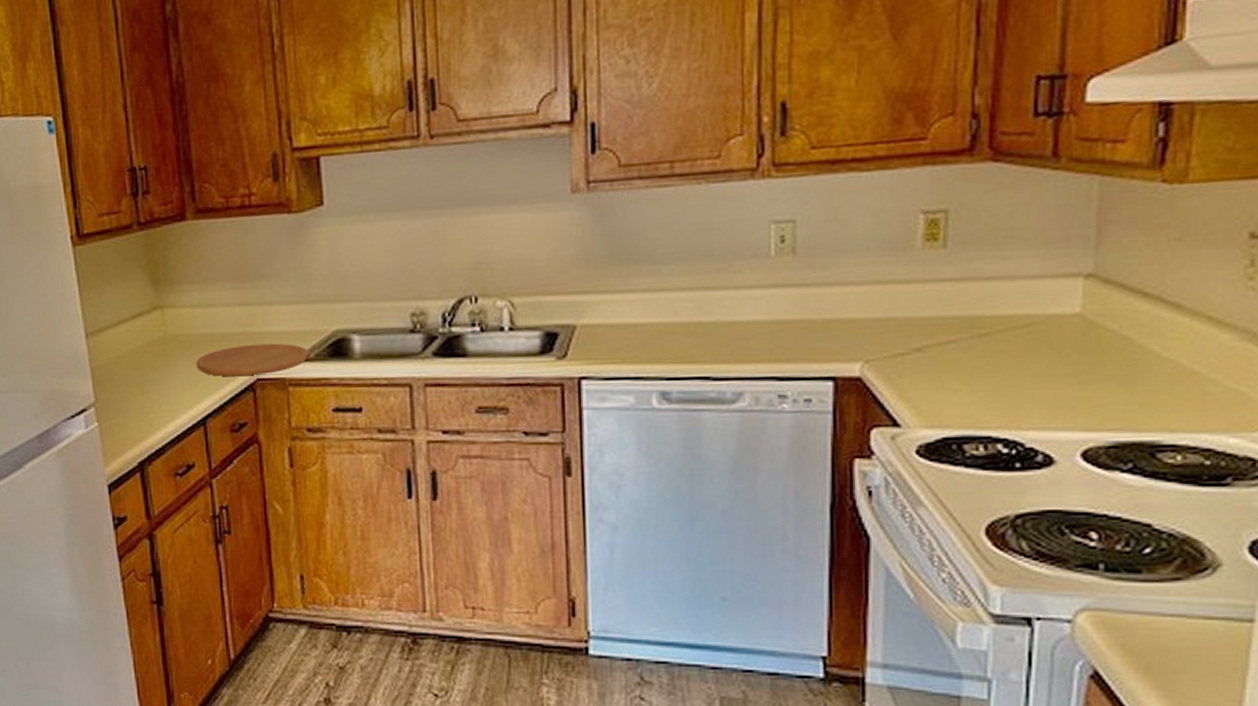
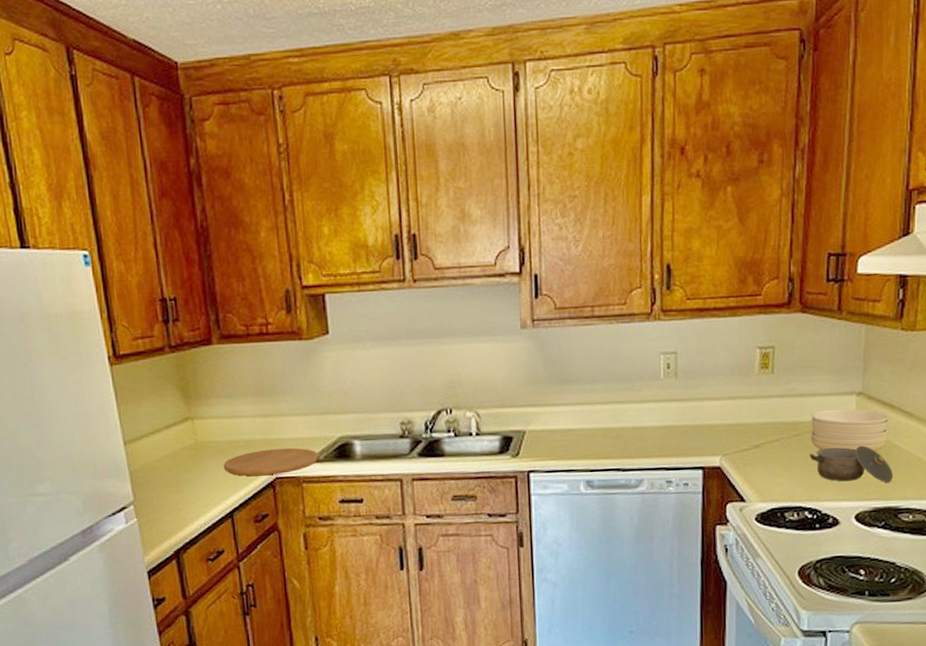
cooking pot: none [1004,350,1149,406] -> present [809,445,894,482]
bowl: none [1006,297,1141,360] -> present [810,408,889,451]

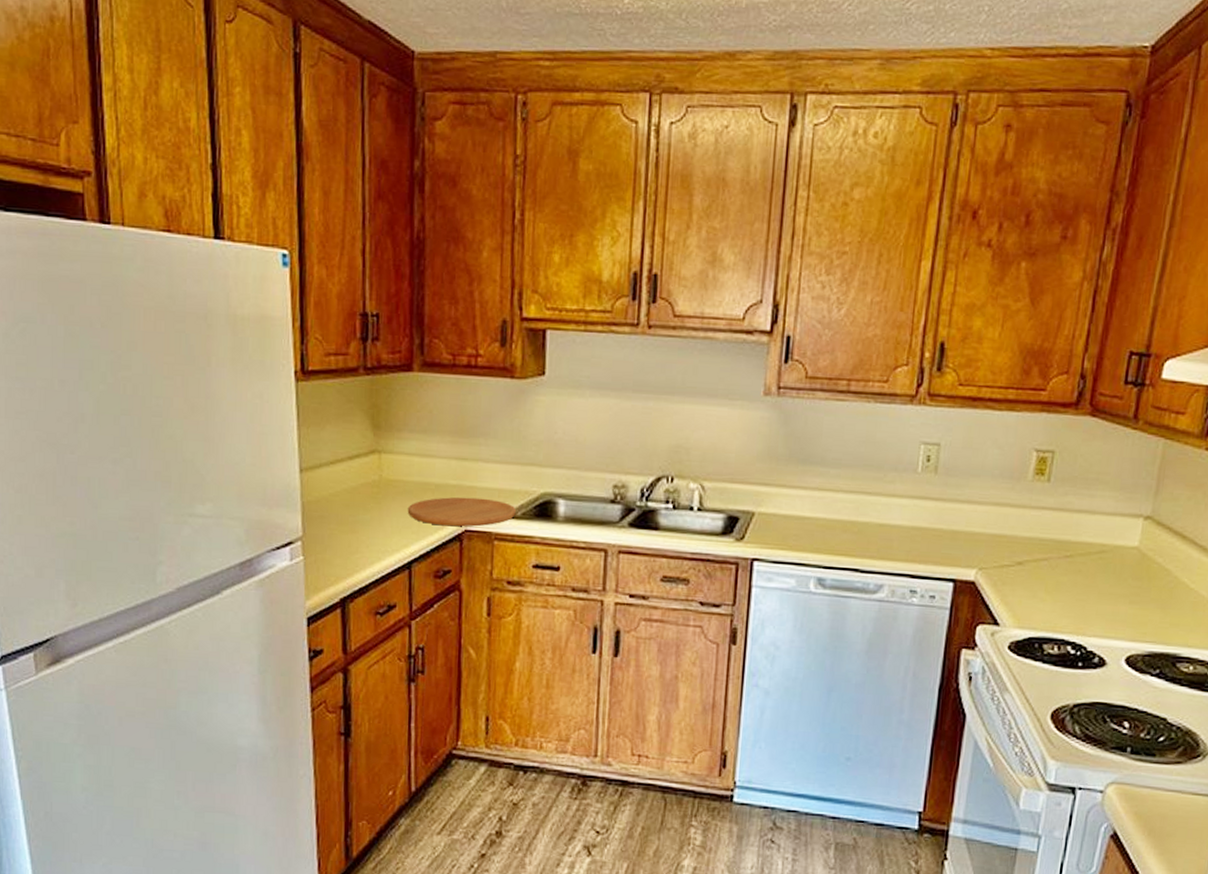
cooking pot: present [809,445,894,482] -> none [1080,576,1177,624]
bowl: present [810,408,889,451] -> none [1084,531,1180,587]

